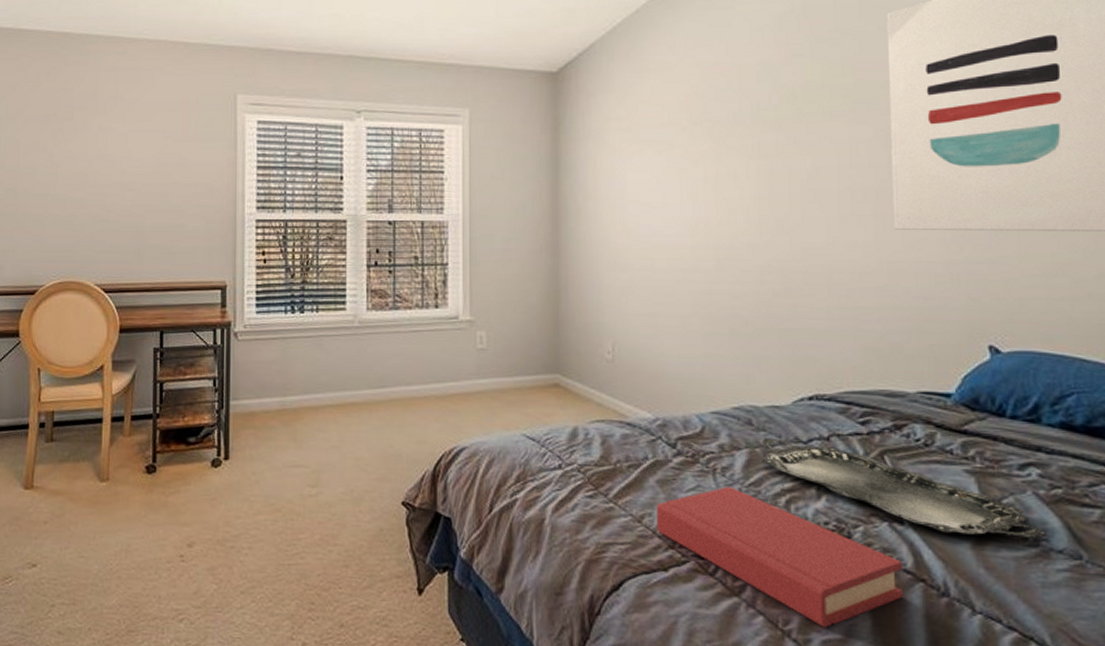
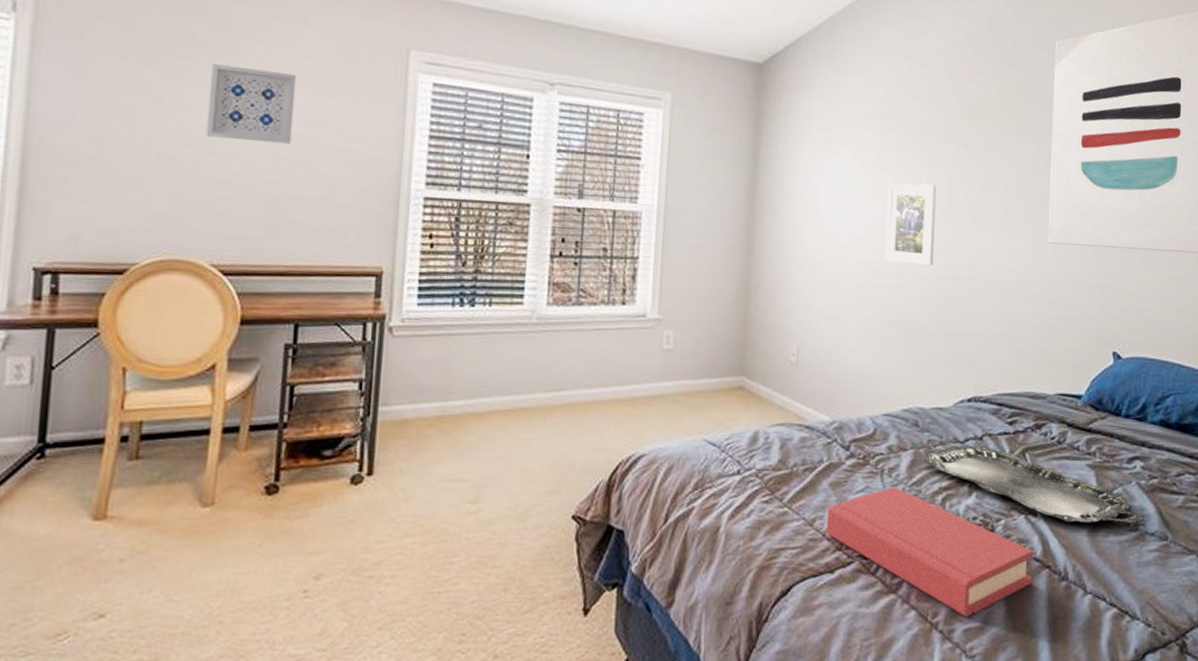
wall art: none [86,121,150,182] -> present [205,62,297,144]
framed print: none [699,176,758,259] -> present [885,184,937,265]

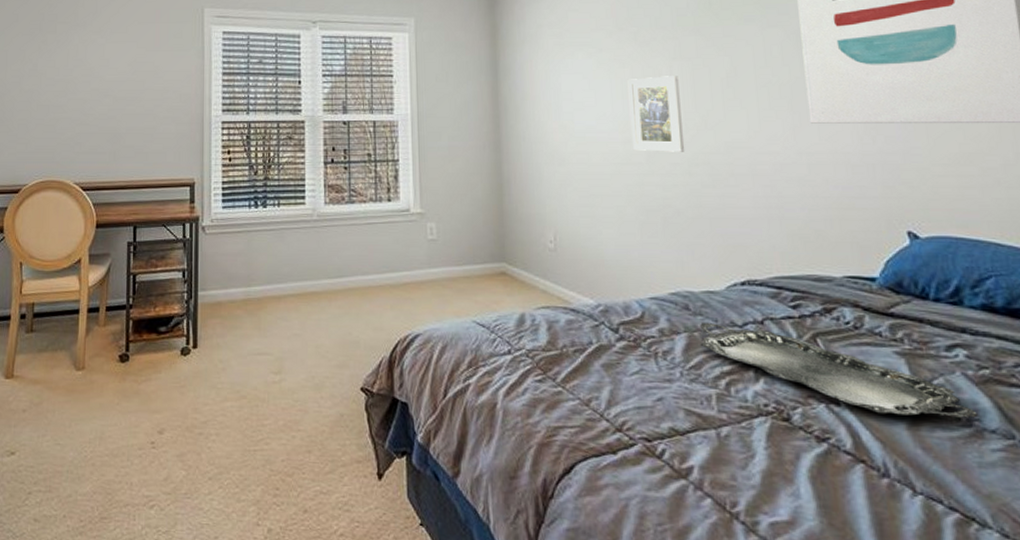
wall art: present [205,62,297,144] -> none [67,34,126,89]
hardback book: present [826,487,1033,617] -> none [602,370,845,510]

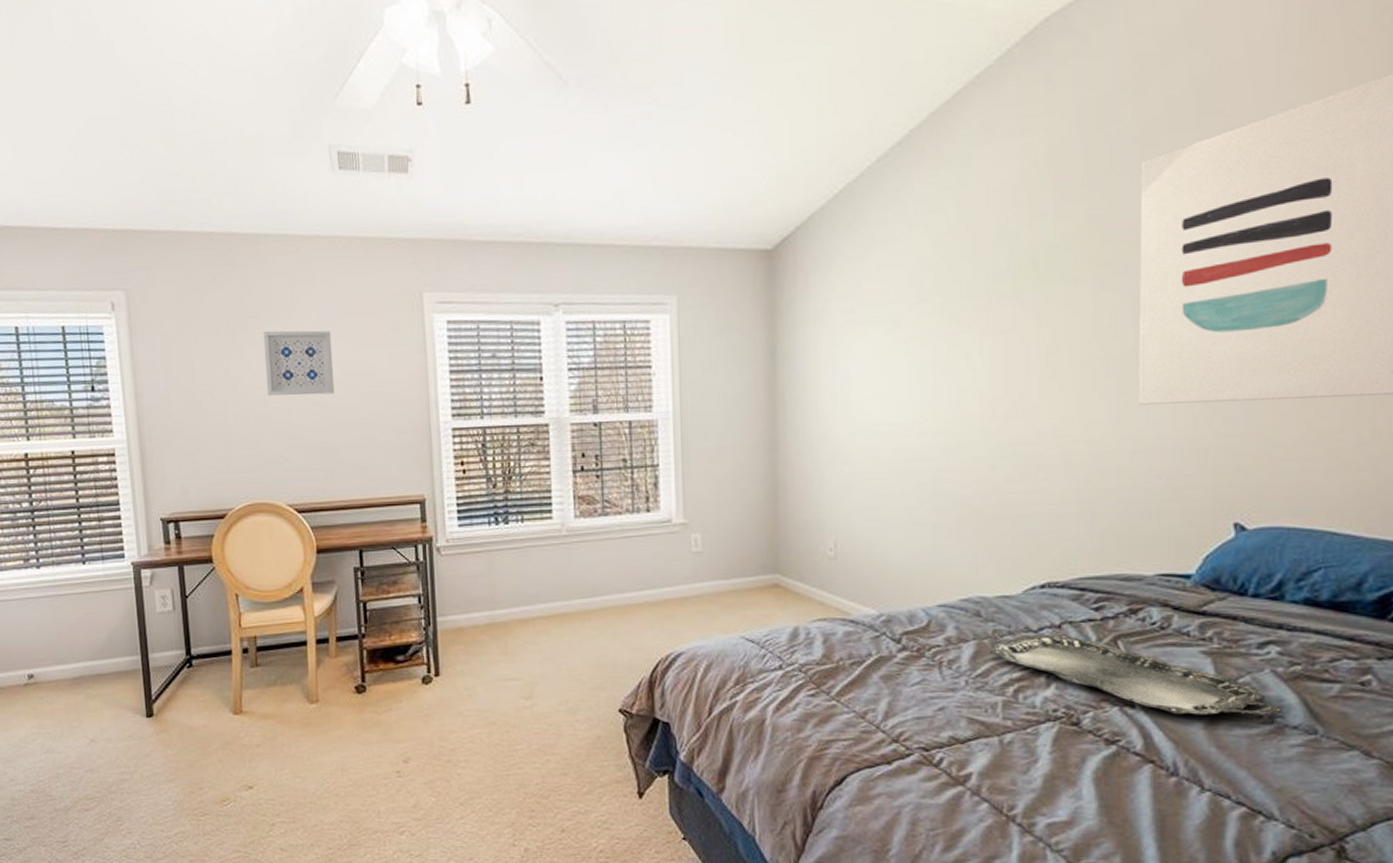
wall art: none [67,34,126,89] -> present [263,330,335,396]
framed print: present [627,76,685,152] -> none [929,354,990,444]

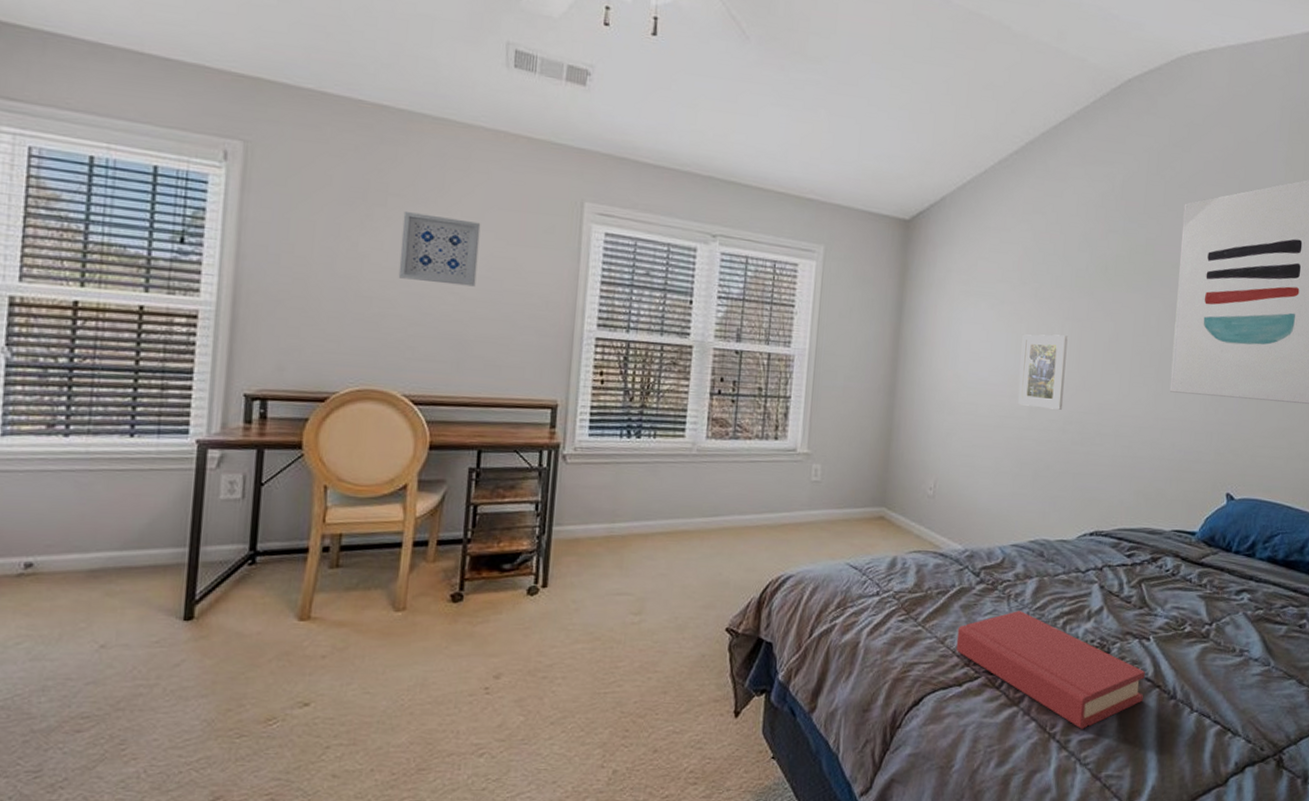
hardback book: none [880,679,1131,811] -> present [956,611,1145,729]
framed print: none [929,354,990,444] -> present [1018,334,1068,410]
serving tray: present [989,629,1283,715] -> none [1047,569,1249,650]

